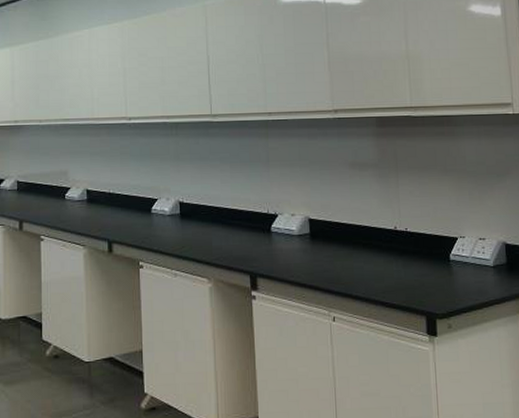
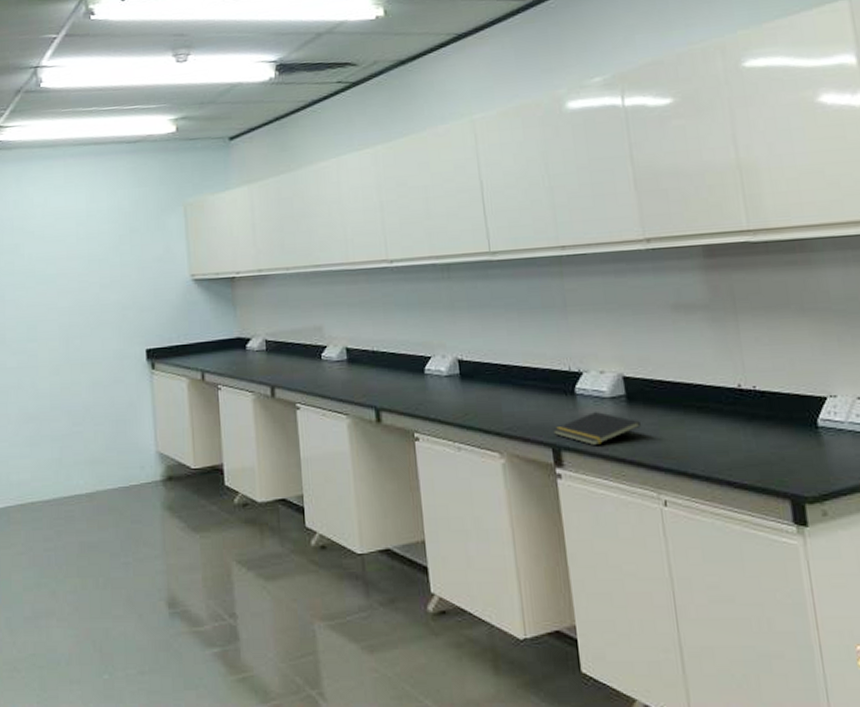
notepad: none [252,246,320,274] -> present [553,412,641,446]

